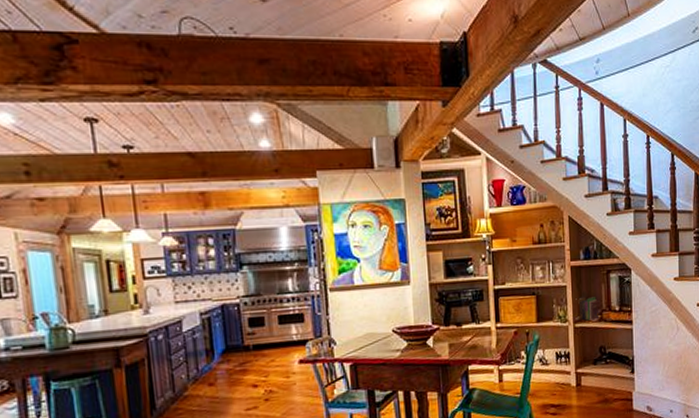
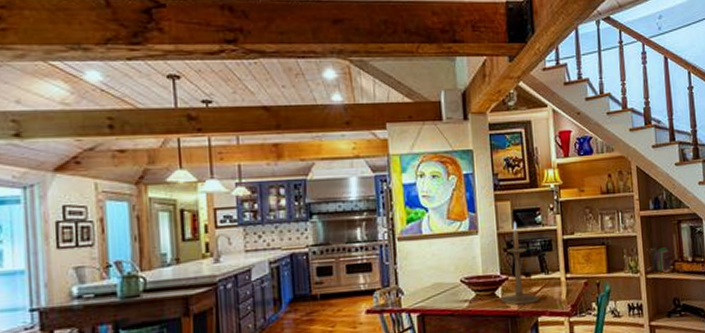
candlestick: none [431,272,469,354] -> present [500,222,538,305]

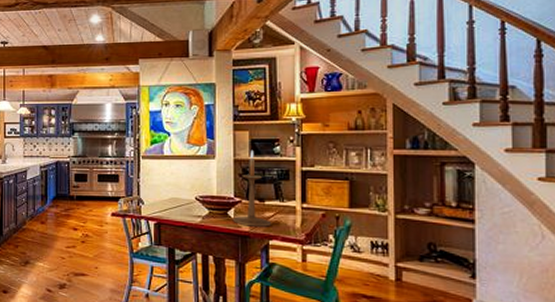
books: present [647,247,672,272] -> none [397,187,429,215]

